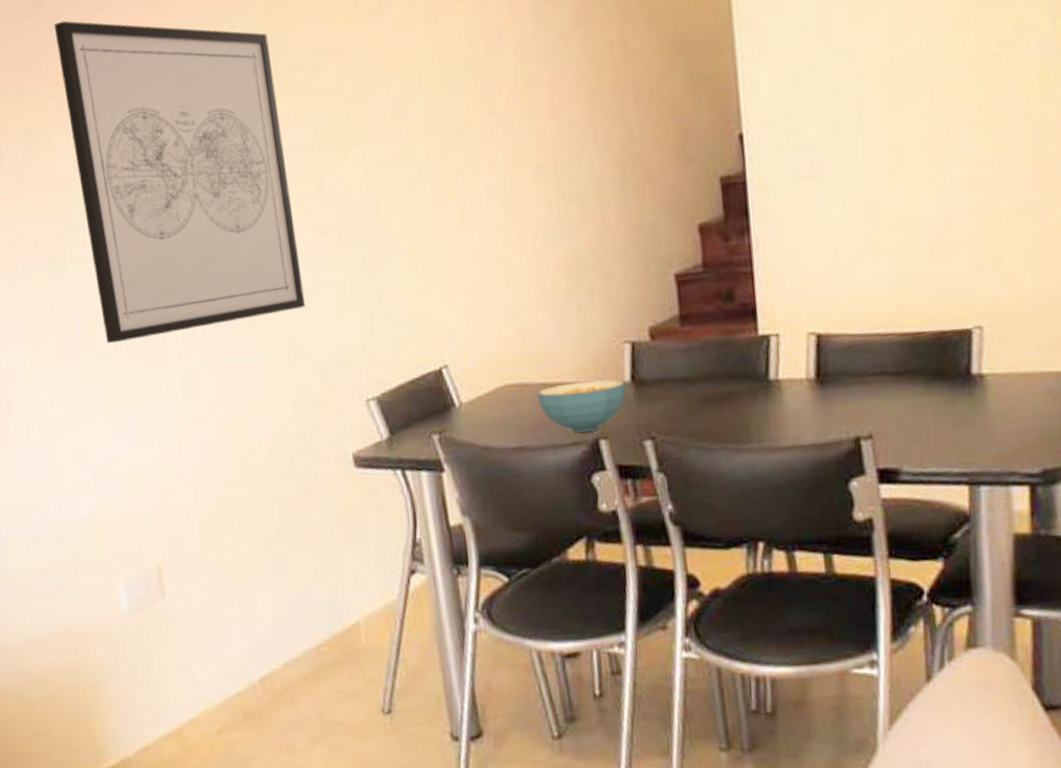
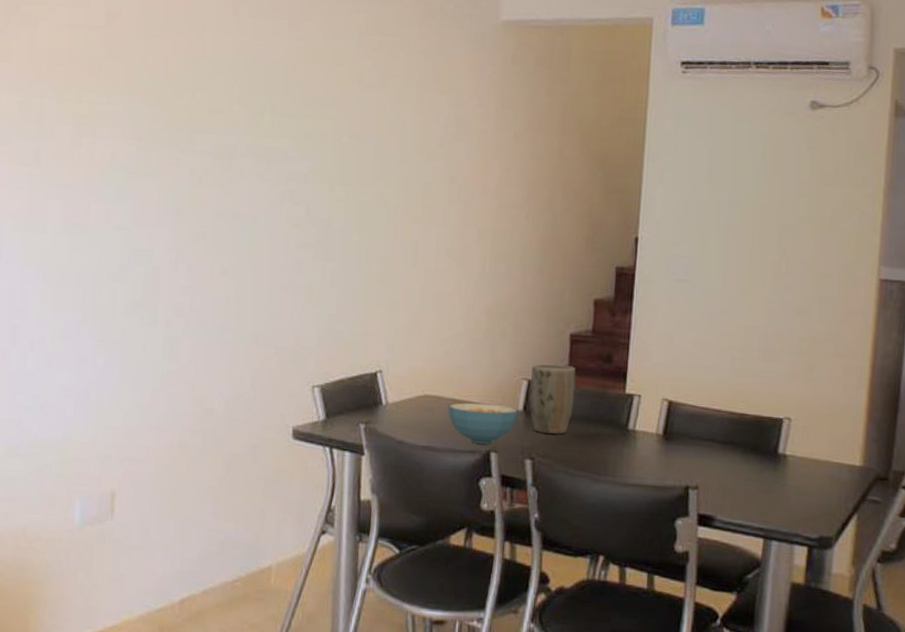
wall art: present [53,20,305,343] -> none [108,38,289,303]
plant pot: none [633,314,695,406] -> present [529,364,576,434]

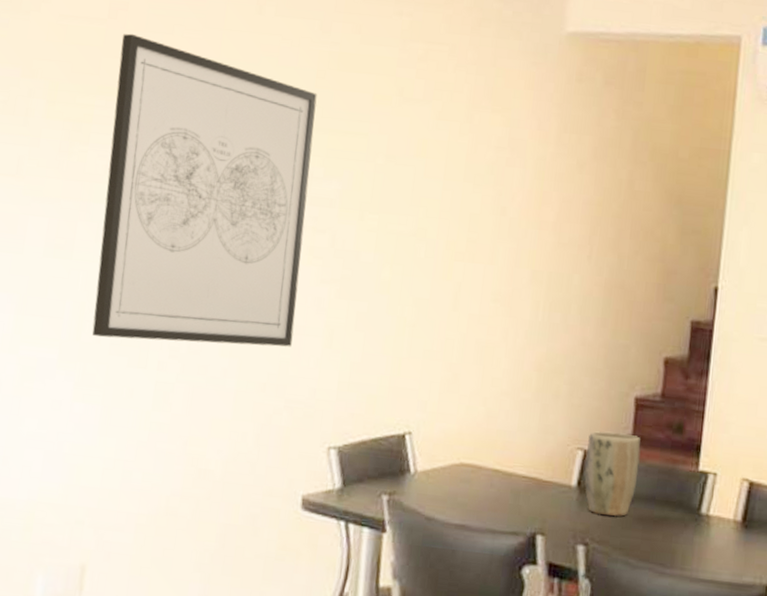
wall art: none [108,38,289,303] -> present [91,33,318,347]
cereal bowl: present [448,402,519,444] -> none [488,474,572,525]

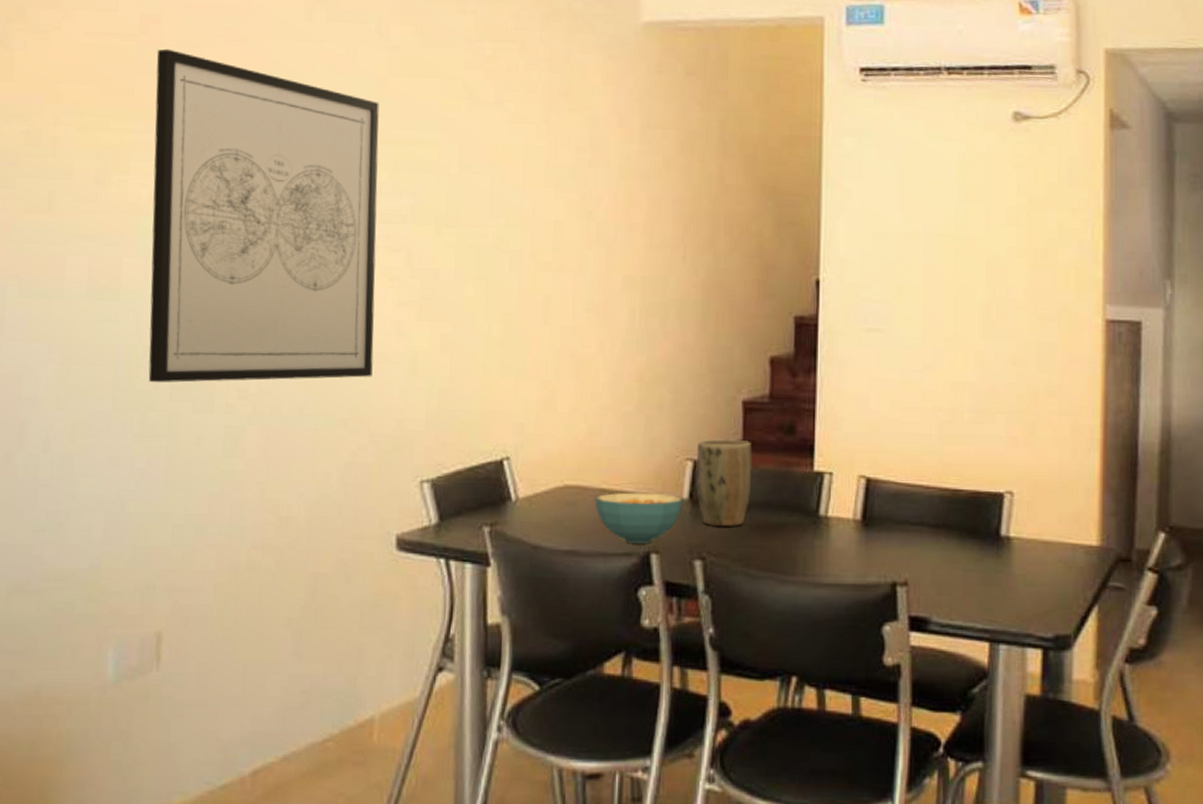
cereal bowl: none [488,474,572,525] -> present [595,492,684,543]

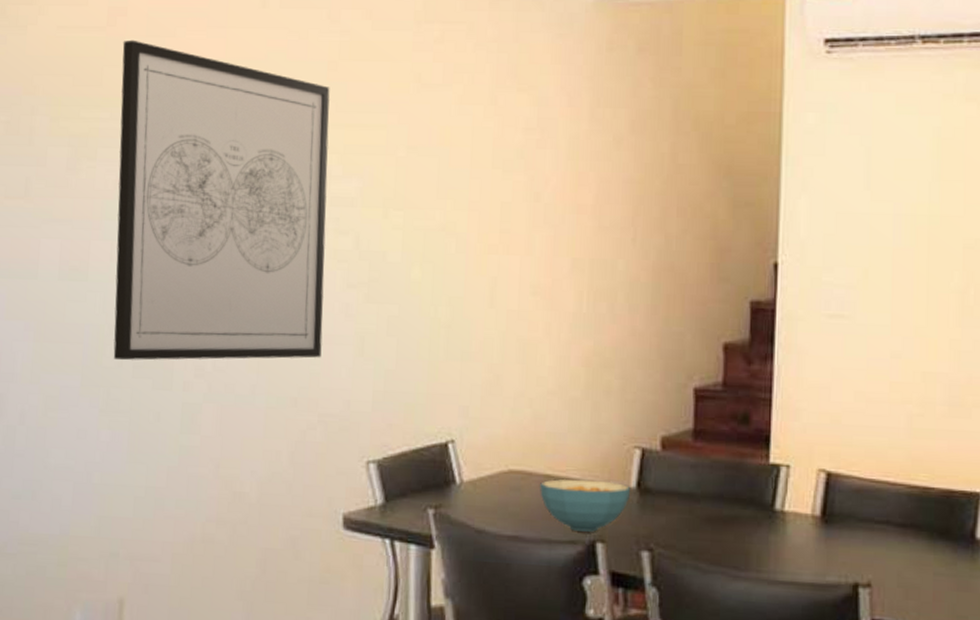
plant pot: present [696,439,753,527] -> none [644,427,704,518]

